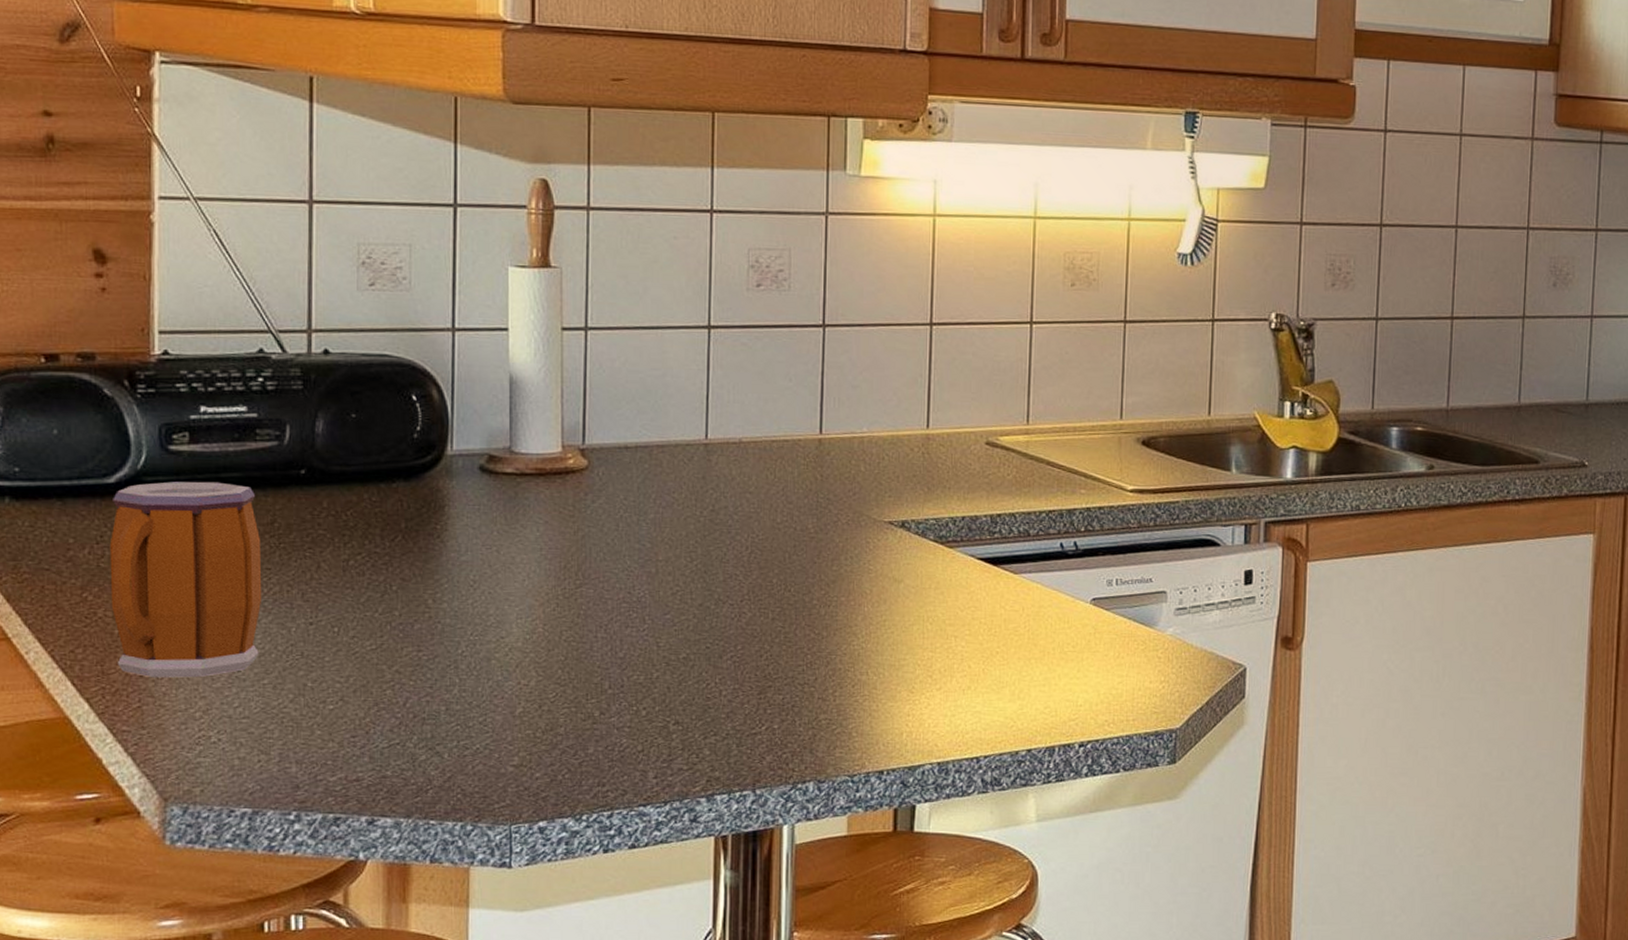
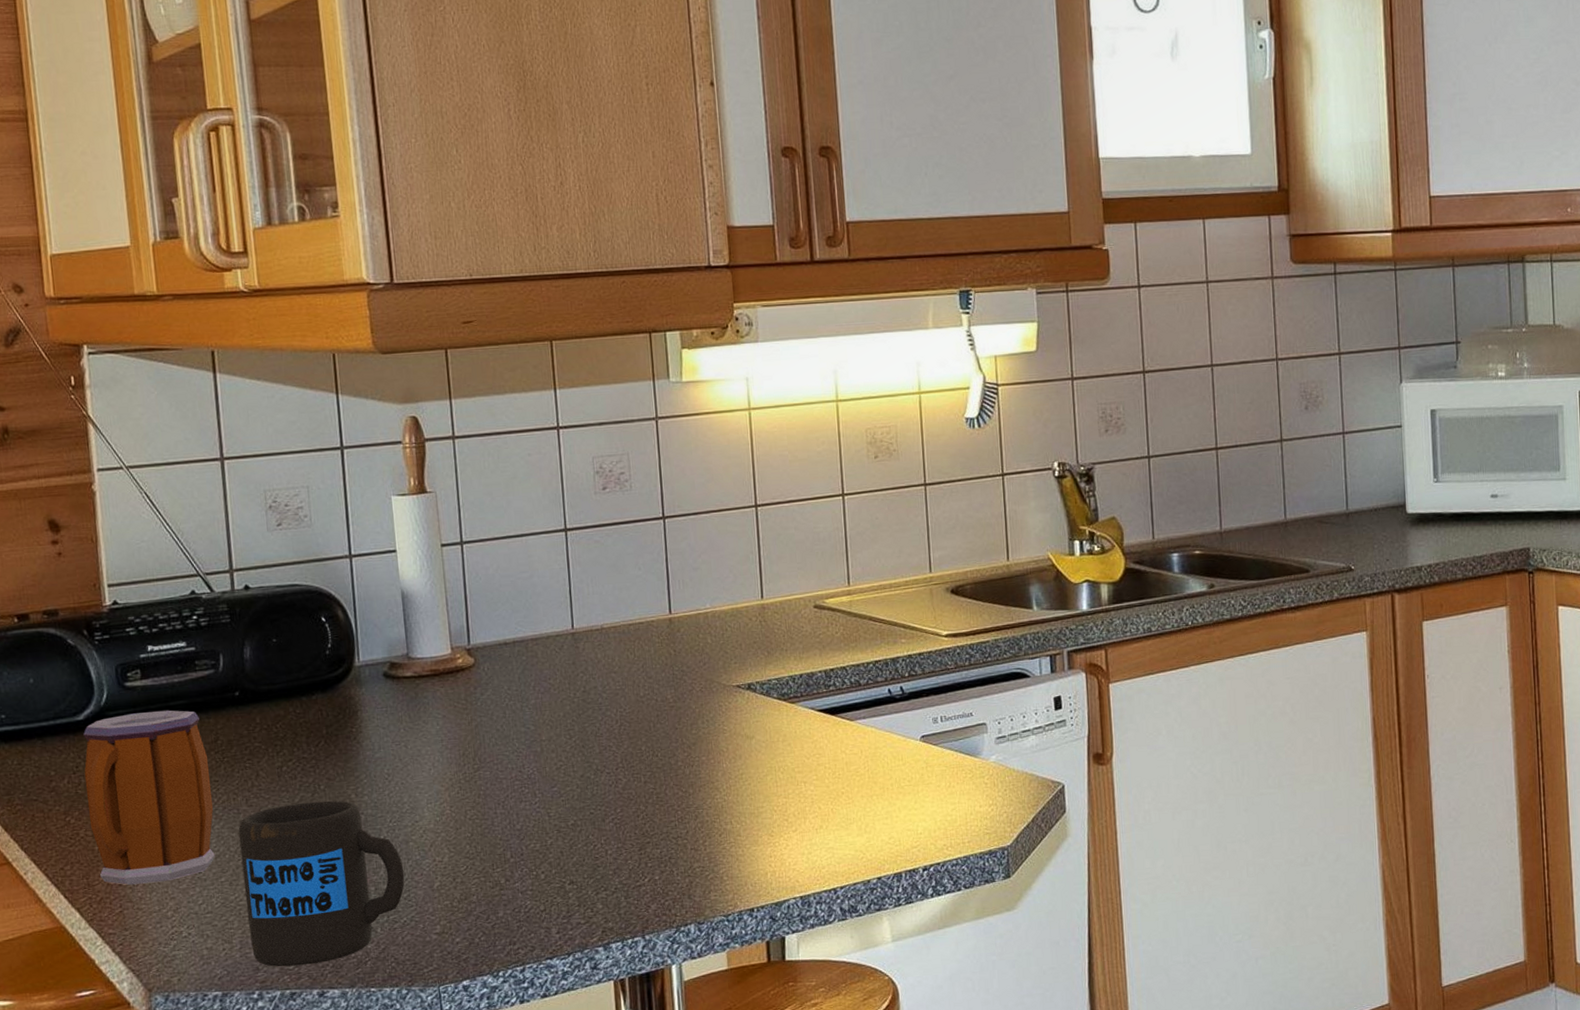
mug: none [289,603,482,788] -> present [238,800,405,967]

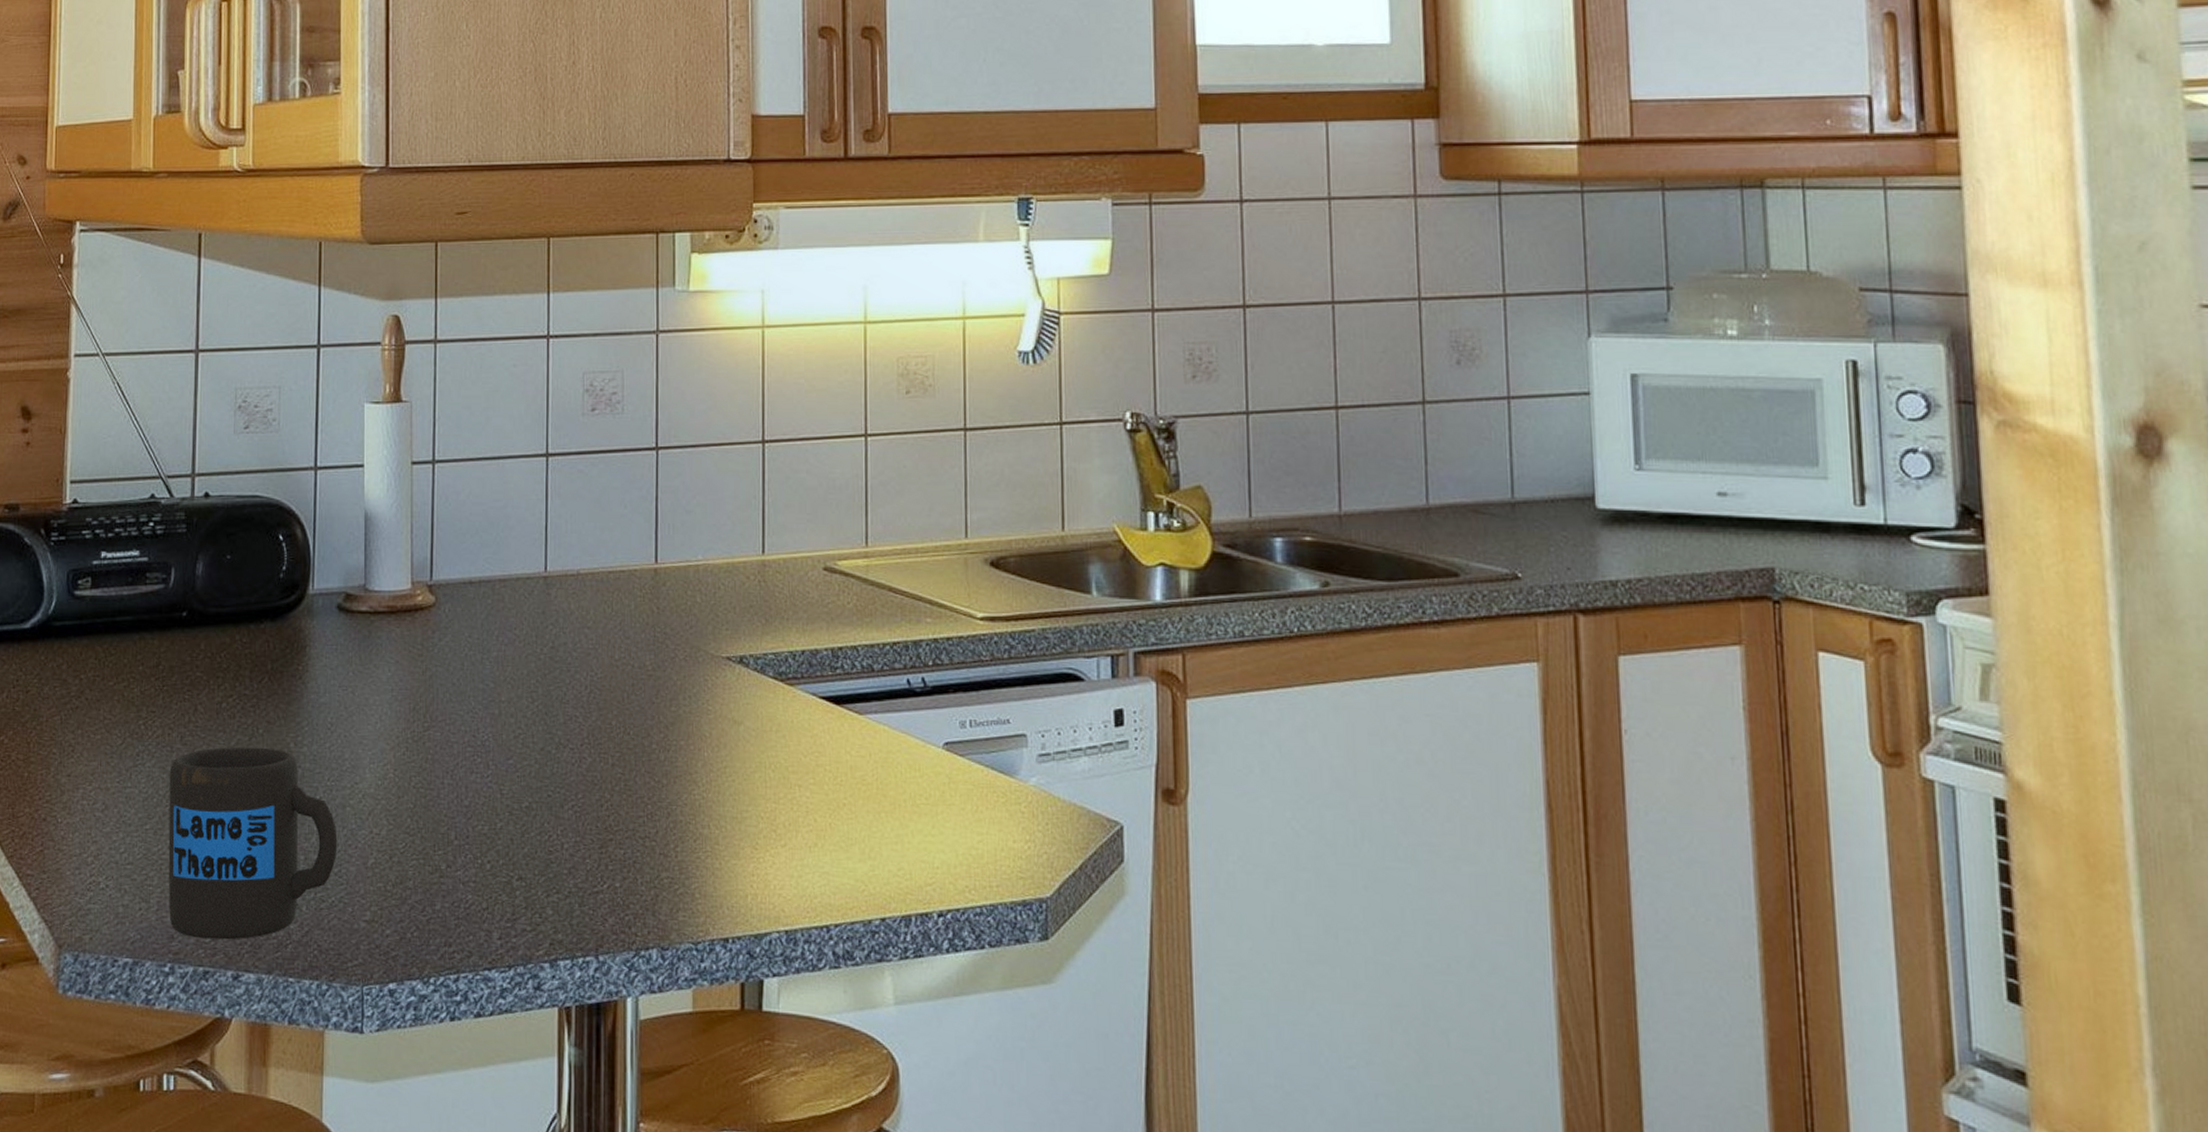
mug: present [83,710,215,885] -> none [22,625,148,822]

